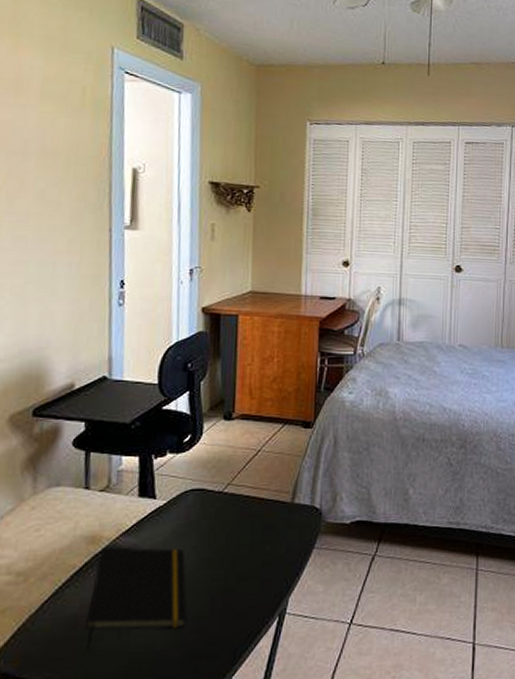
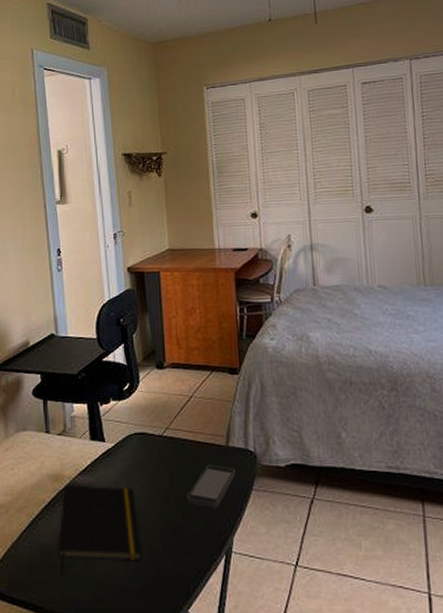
smartphone: none [243,522,299,569] -> present [187,464,236,508]

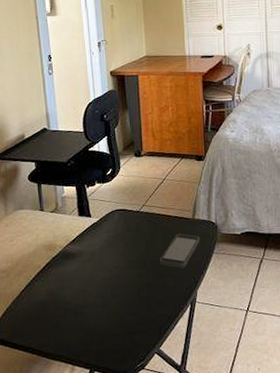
notepad: present [58,485,142,576] -> none [52,252,122,325]

